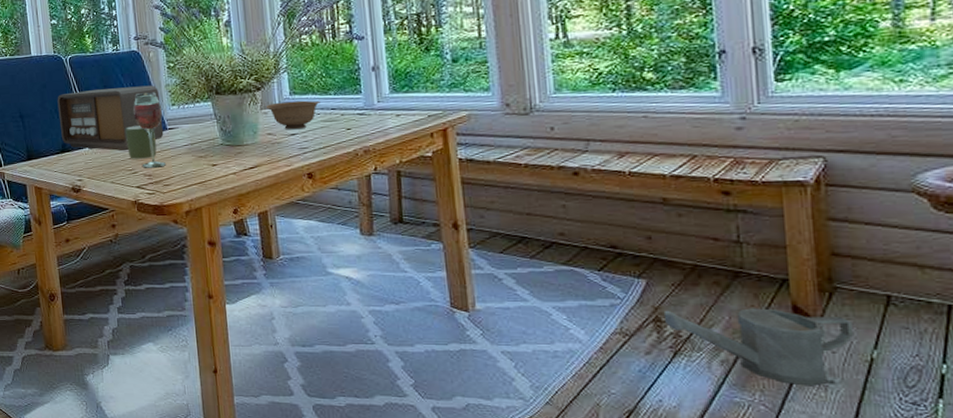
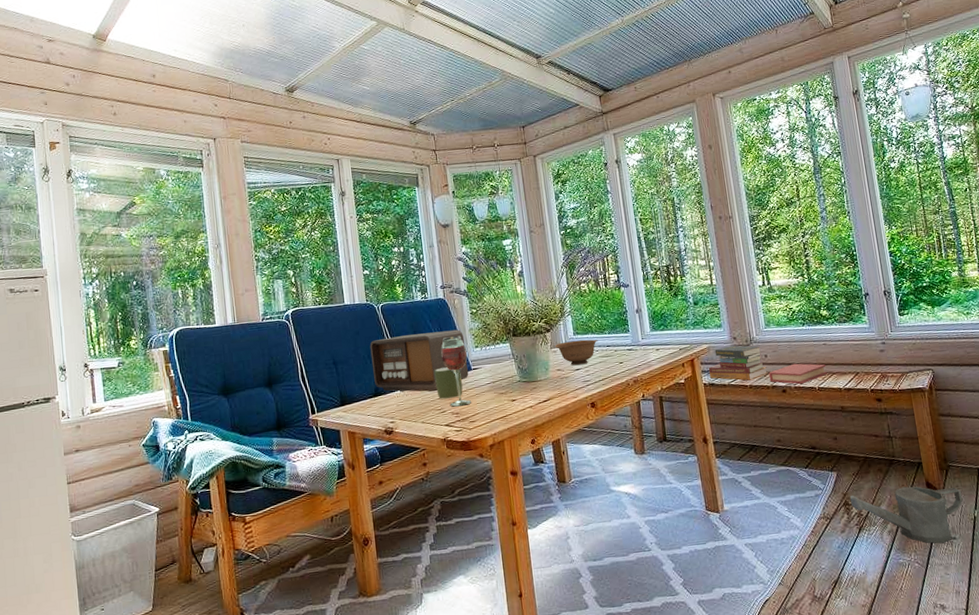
books: none [466,114,552,158] -> present [708,345,767,381]
book: none [554,139,645,167] -> present [768,363,827,384]

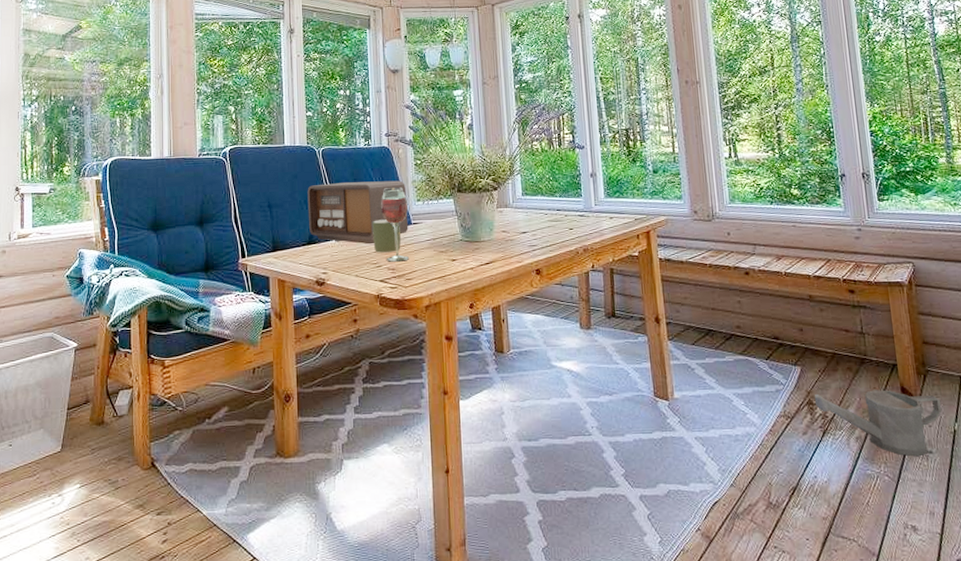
bowl: present [554,339,598,366] -> none [501,201,548,228]
books: present [708,345,767,381] -> none [665,220,729,259]
book: present [768,363,827,384] -> none [730,244,795,268]

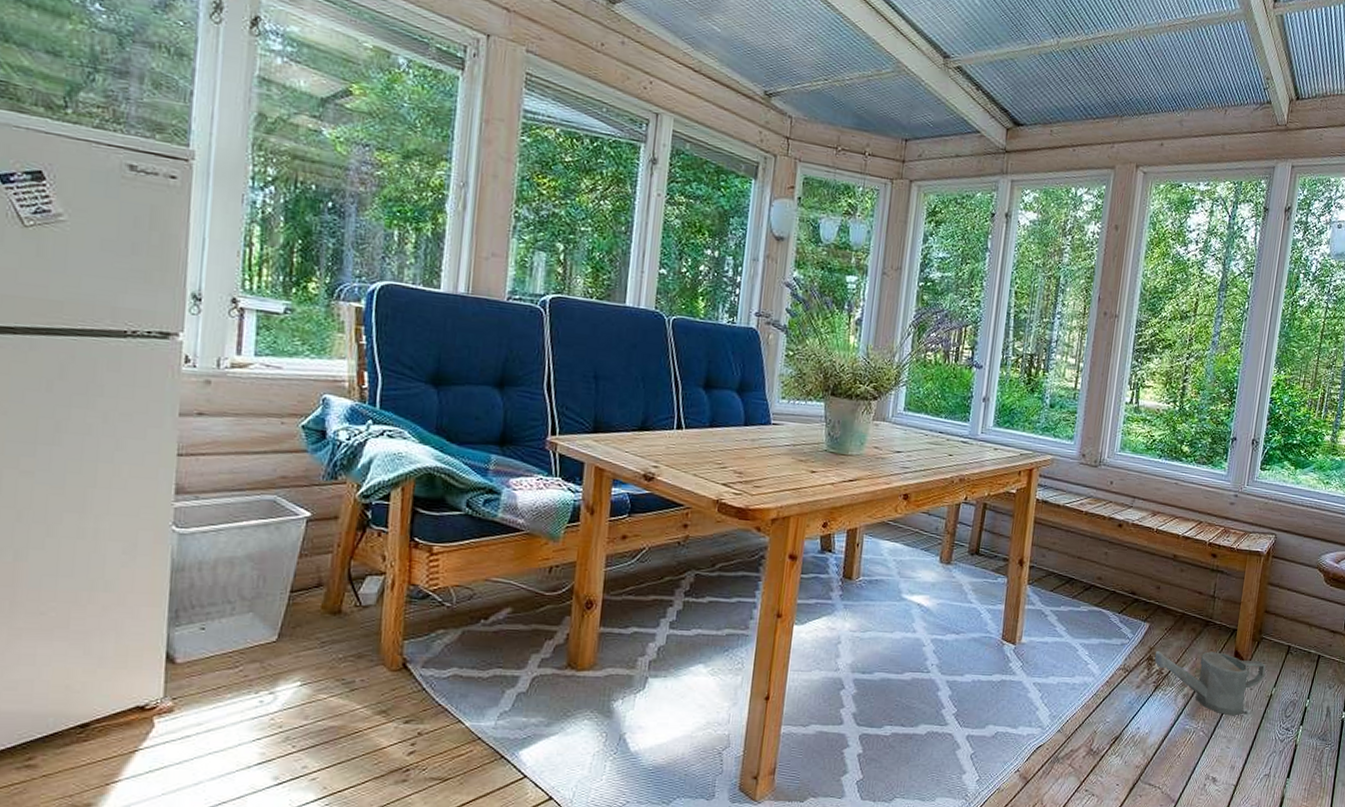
radio: present [307,180,409,245] -> none [643,360,771,441]
mug: present [371,219,401,254] -> none [720,413,757,455]
wineglass: present [380,187,410,262] -> none [733,377,770,466]

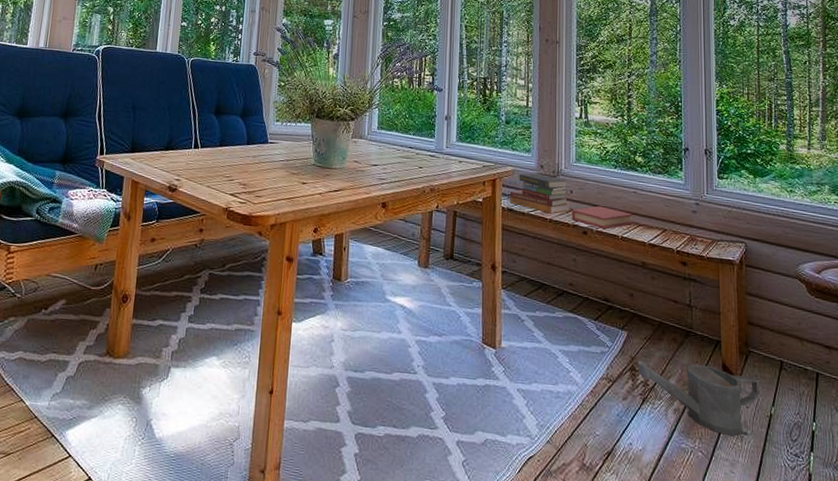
books: none [1045,462,1109,506] -> present [509,173,570,214]
book: none [1108,497,1171,522] -> present [571,206,633,230]

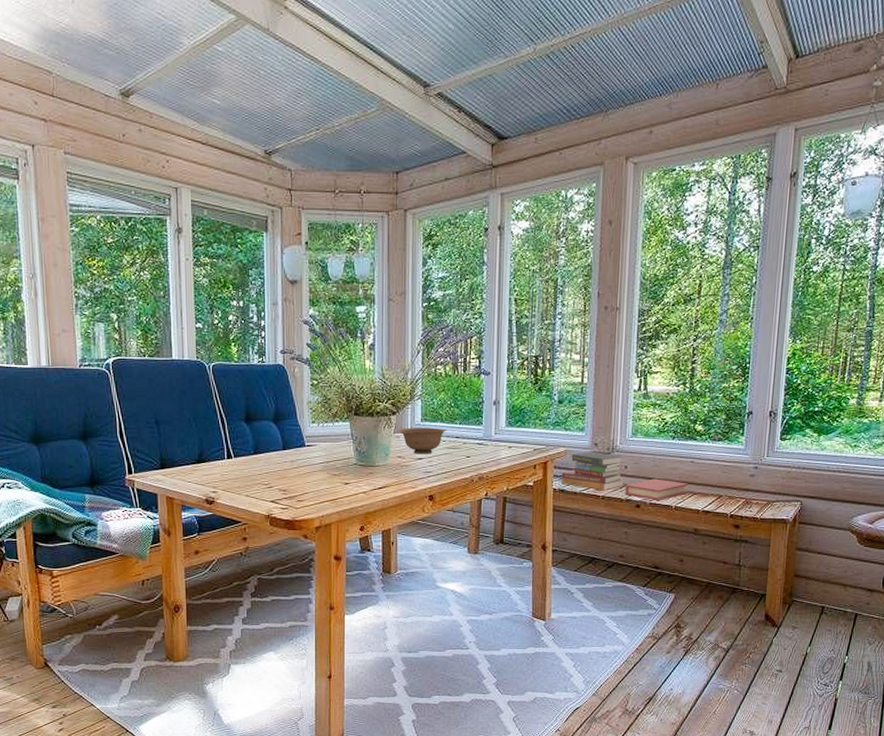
bowl: none [356,134,401,162] -> present [398,427,447,454]
watering can: present [638,361,761,437] -> none [683,616,800,675]

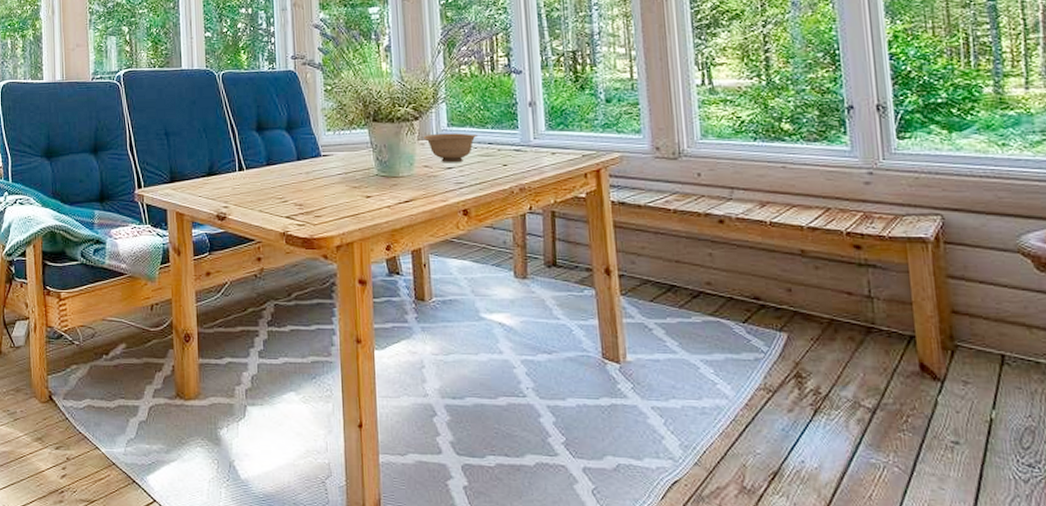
books: present [561,452,624,491] -> none [618,157,699,203]
book: present [624,478,688,501] -> none [701,188,784,216]

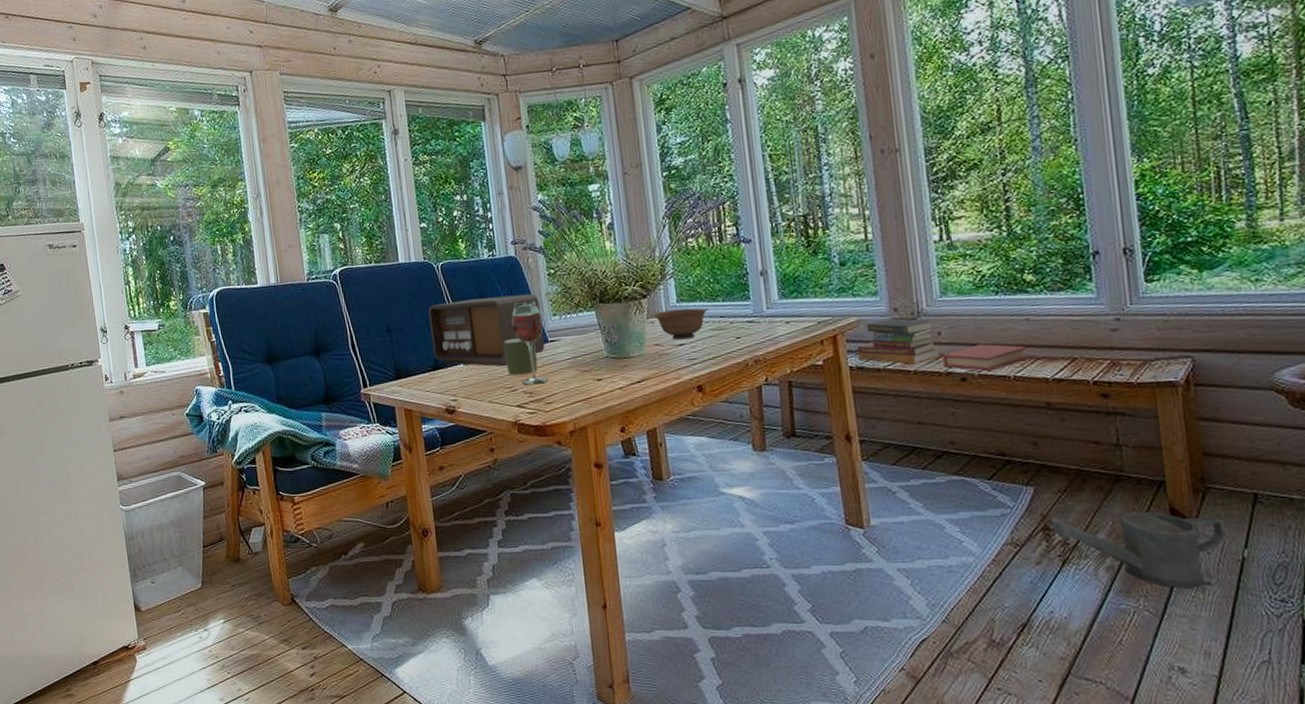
radio: none [206,108,318,177] -> present [428,293,545,367]
mug: none [276,151,309,188] -> present [502,338,538,377]
wineglass: none [286,116,319,197] -> present [510,301,549,385]
books: none [618,157,699,203] -> present [856,319,940,365]
book: none [701,188,784,216] -> present [942,344,1028,372]
watering can: none [805,365,975,447] -> present [1052,511,1227,589]

